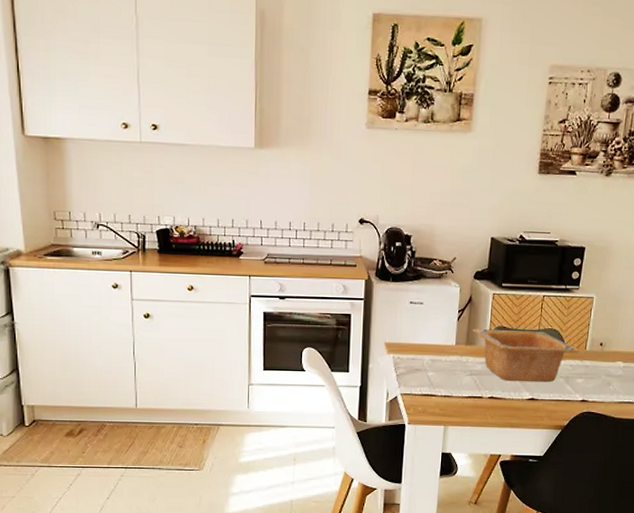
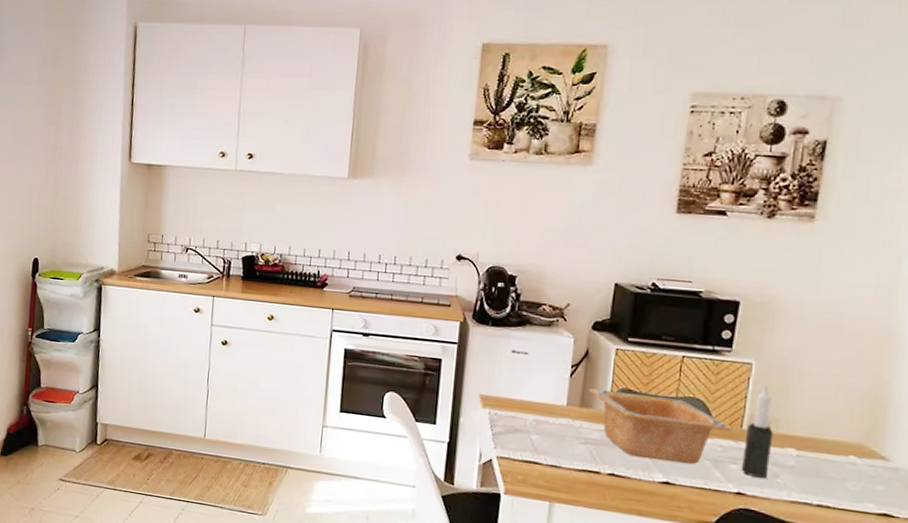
candle: none [586,313,608,387] -> present [742,384,774,478]

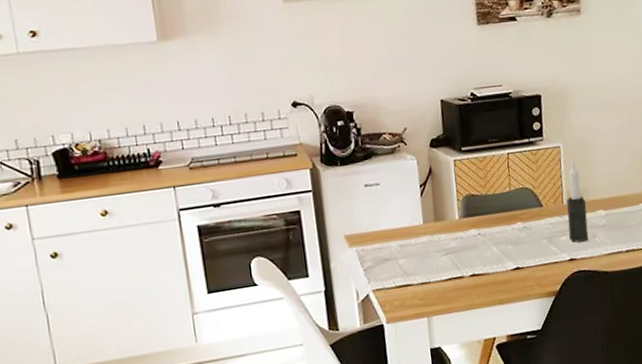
serving bowl: present [589,388,732,465] -> none [439,192,556,254]

